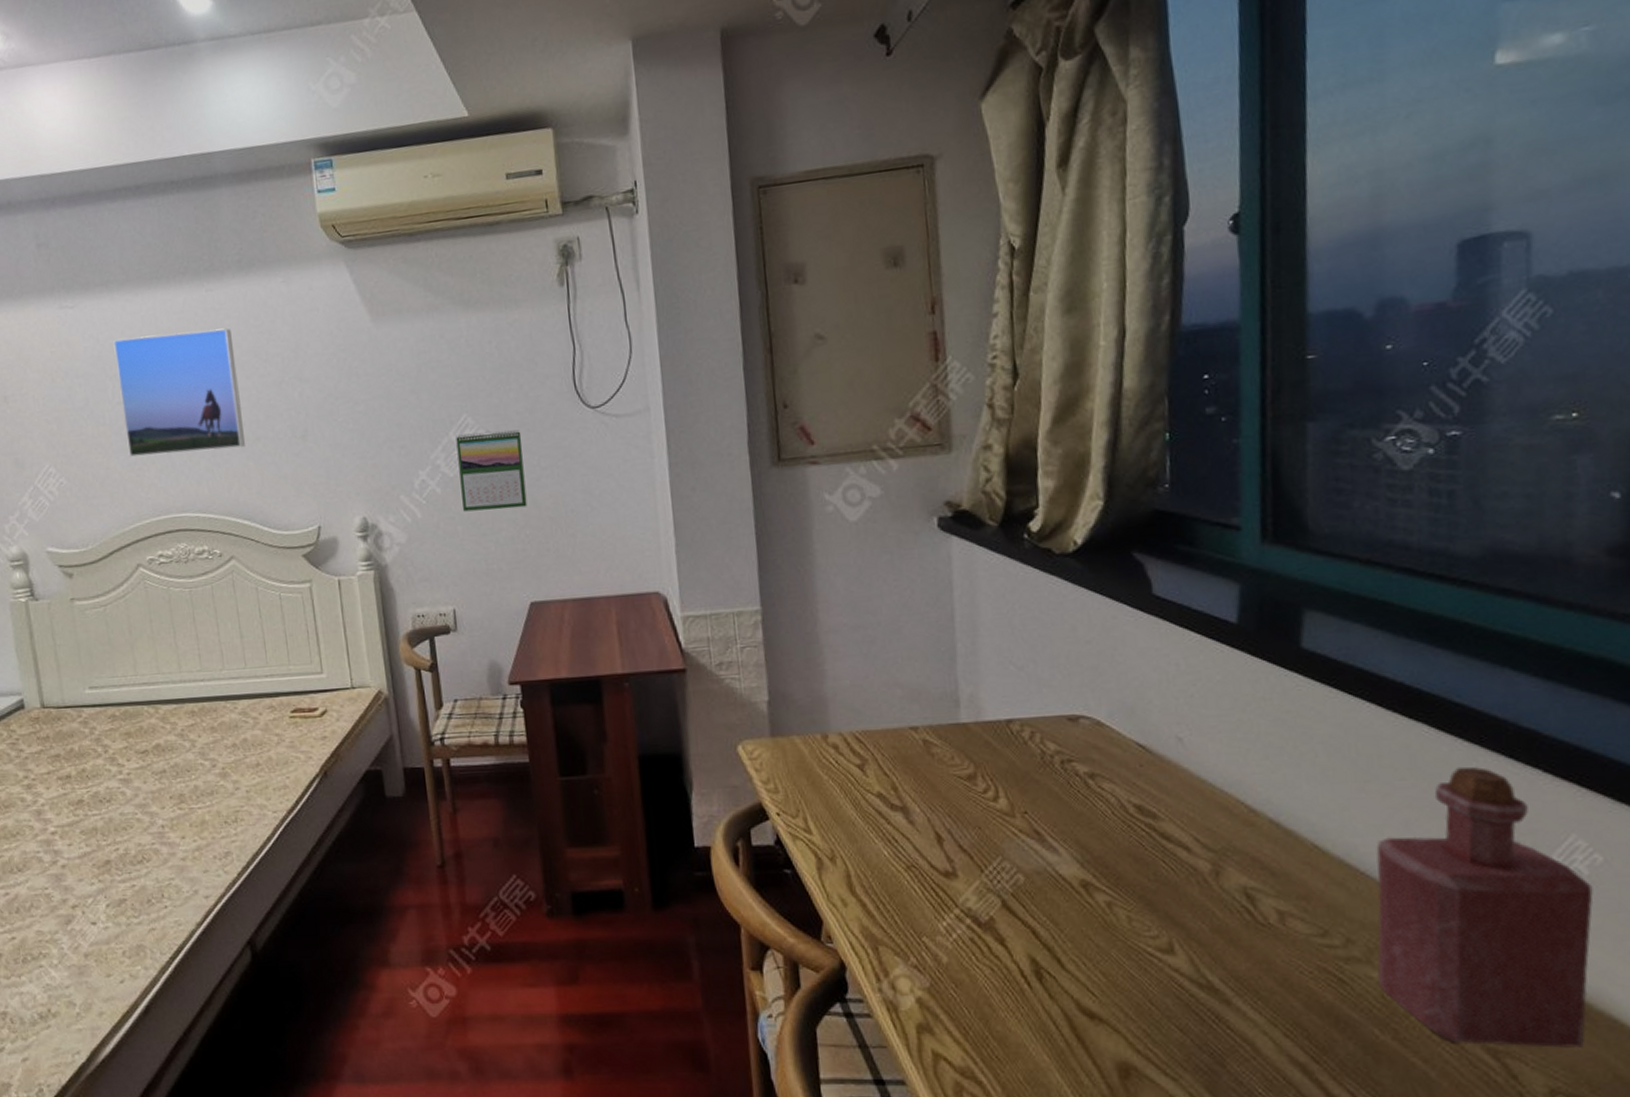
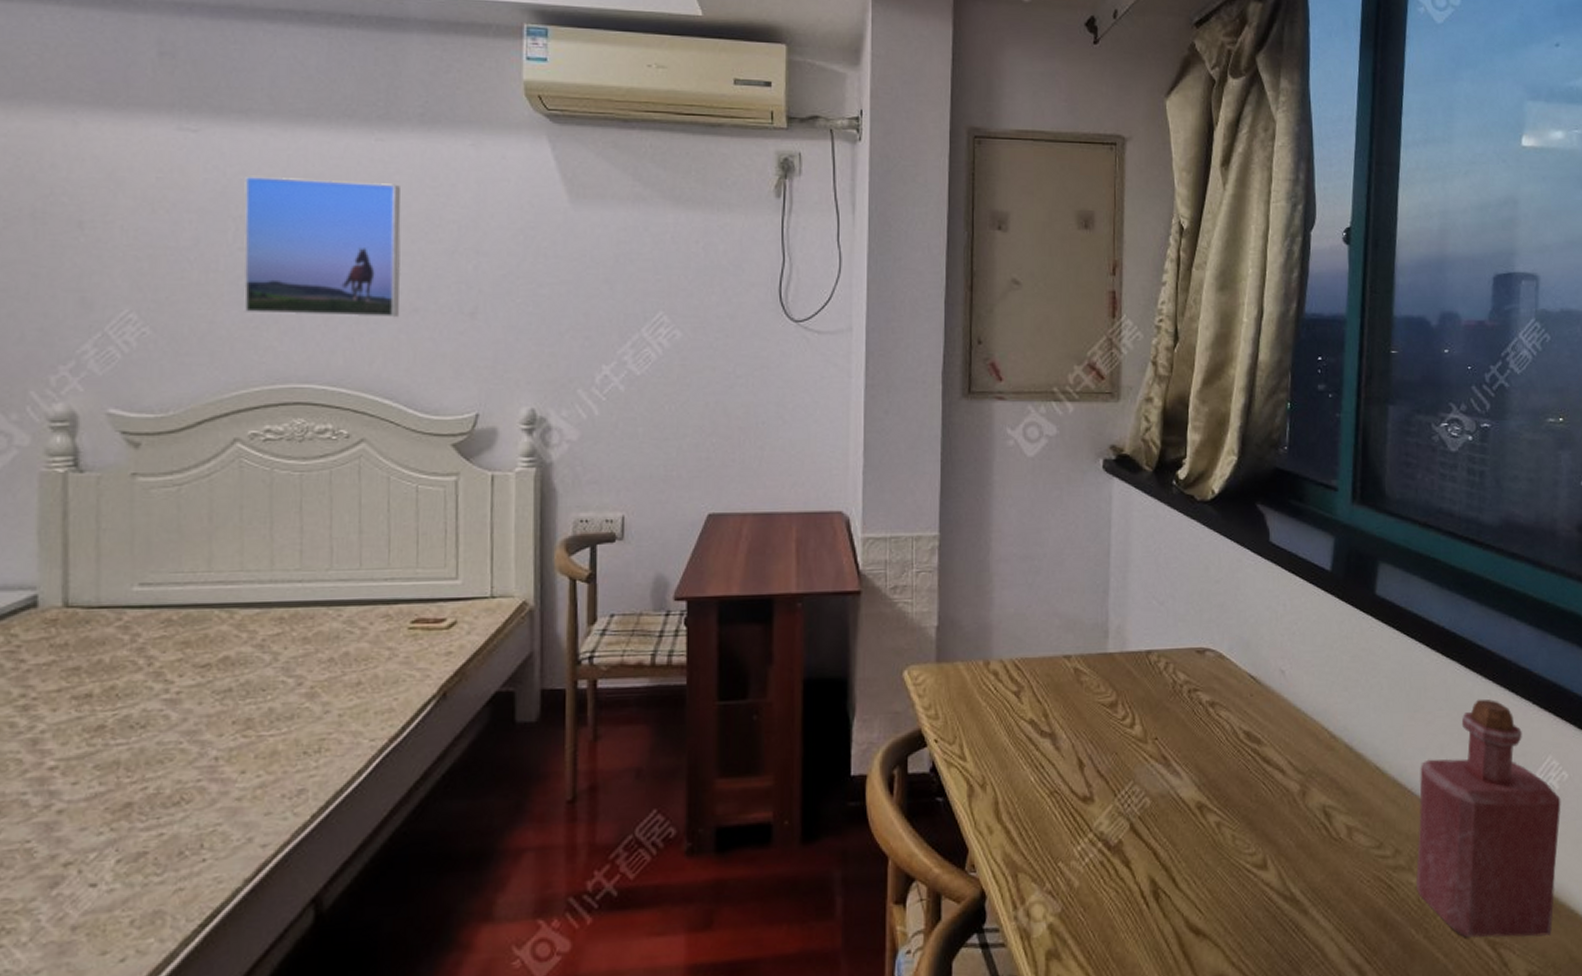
calendar: present [455,429,528,512] -> none [647,331,719,415]

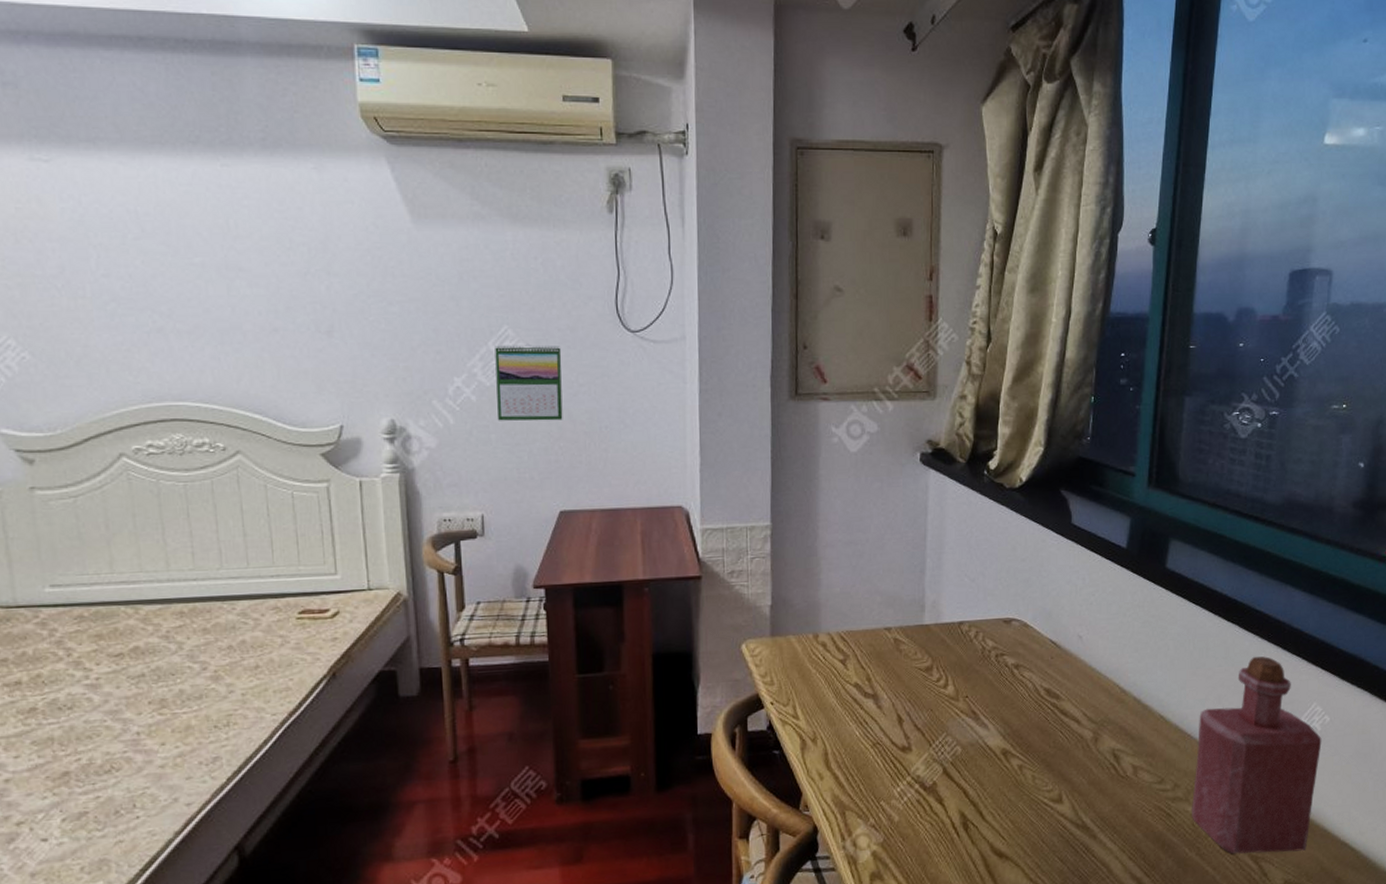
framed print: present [244,175,401,318] -> none [100,204,260,338]
calendar: none [647,331,719,415] -> present [495,343,563,421]

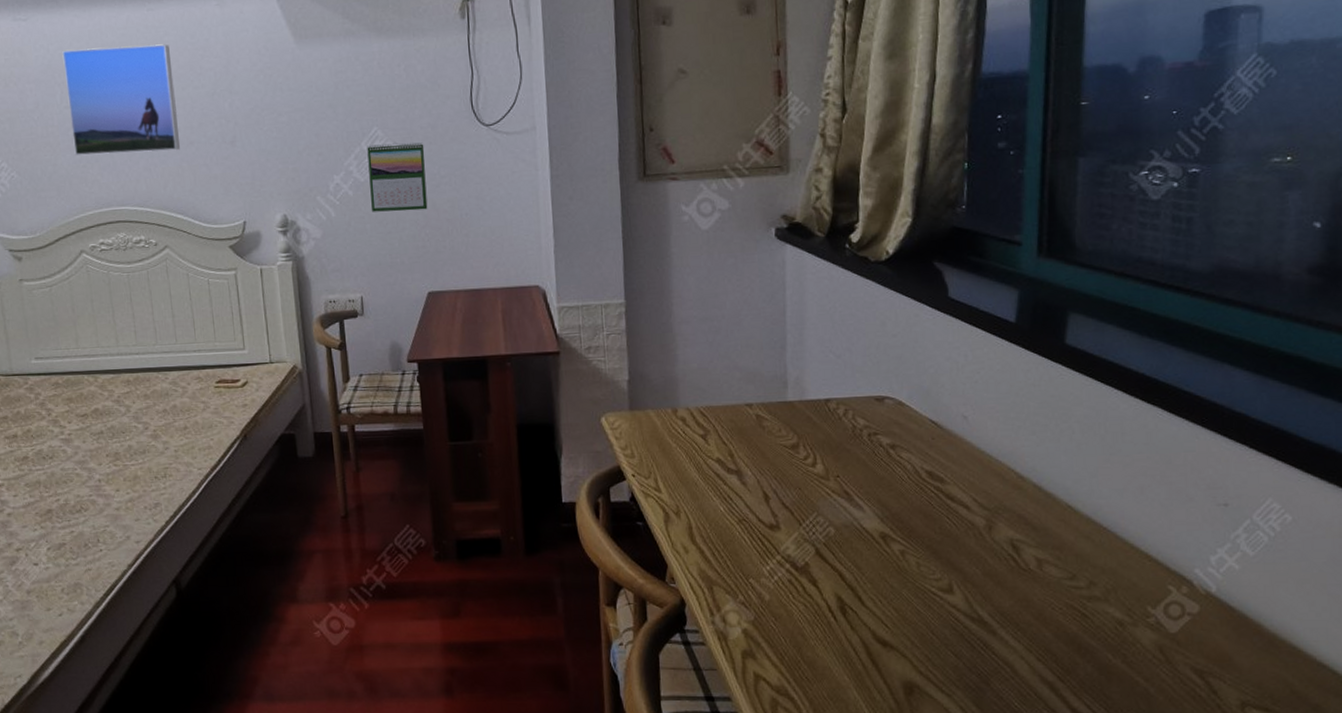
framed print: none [100,204,260,338] -> present [62,44,180,156]
bottle: present [1192,656,1322,854] -> none [1113,443,1283,669]

